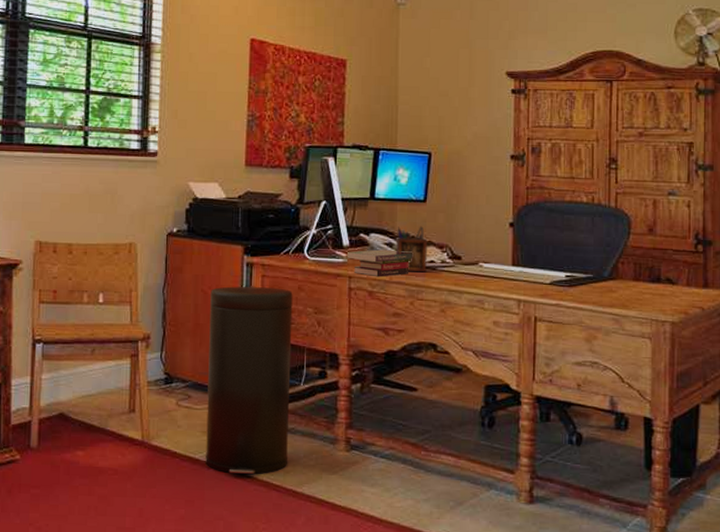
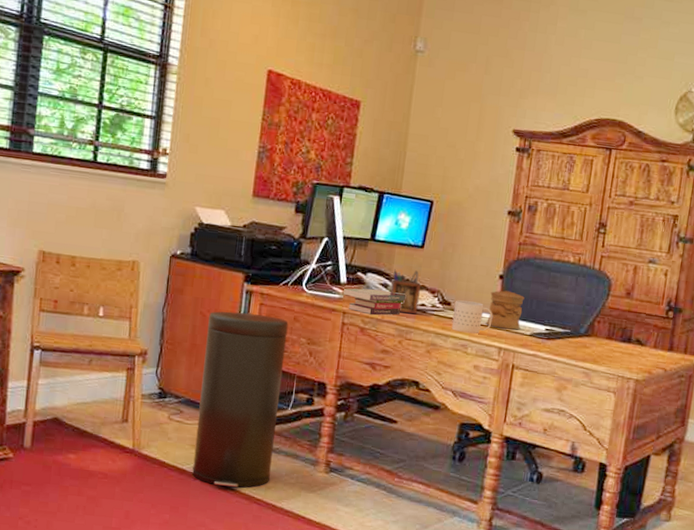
mug: none [464,253,507,288] -> present [451,300,493,335]
decorative box: none [500,238,539,280] -> present [485,290,525,330]

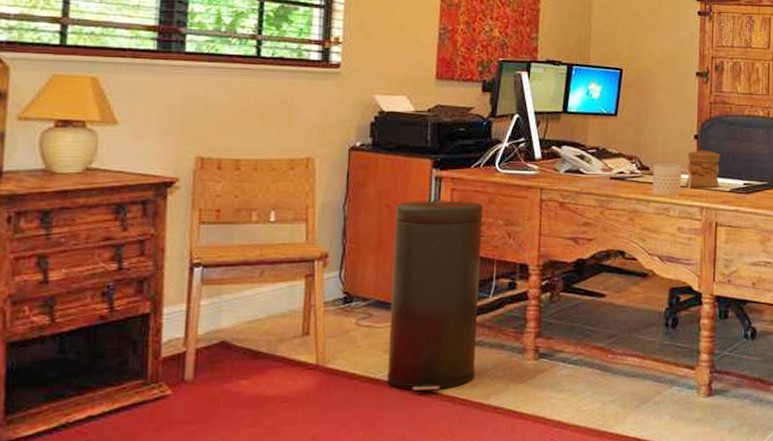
books: present [343,288,405,316] -> none [539,161,603,189]
desk organizer: present [389,269,421,315] -> none [586,139,617,183]

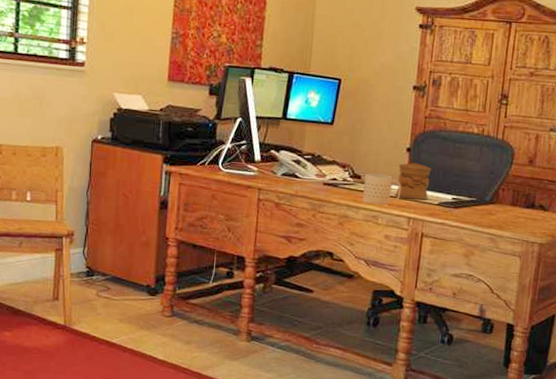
pedal bin: present [387,201,483,392] -> none [121,192,207,358]

